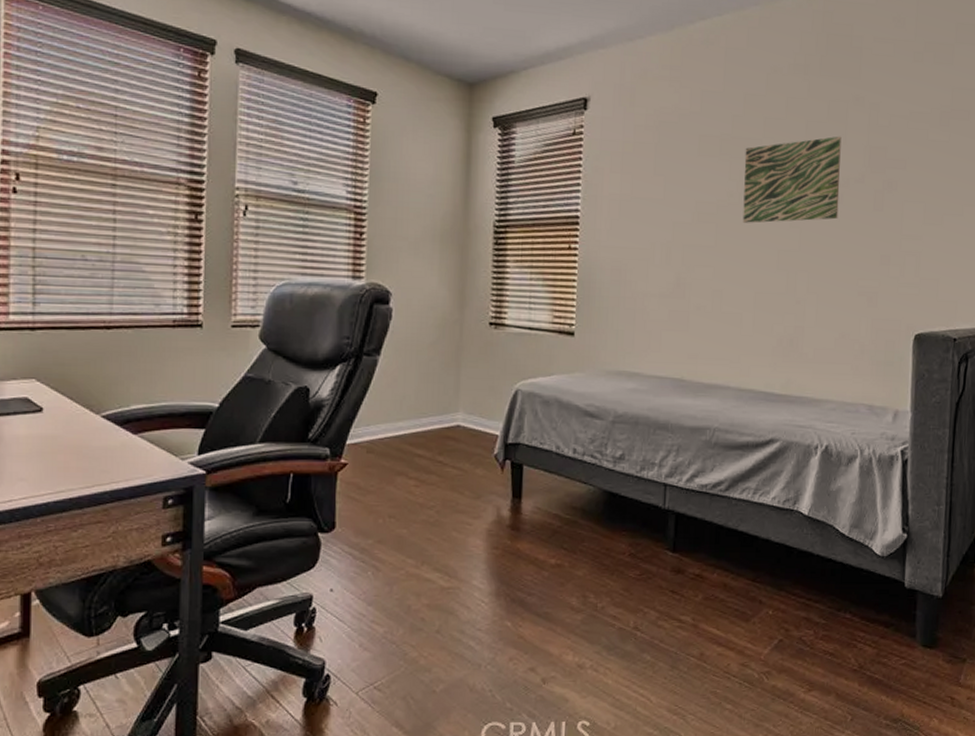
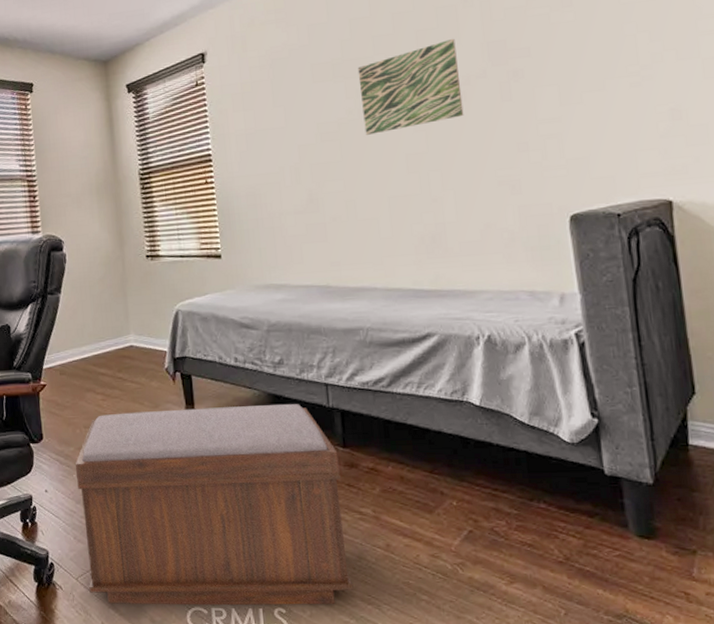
bench: none [371,502,667,721] -> present [75,404,354,606]

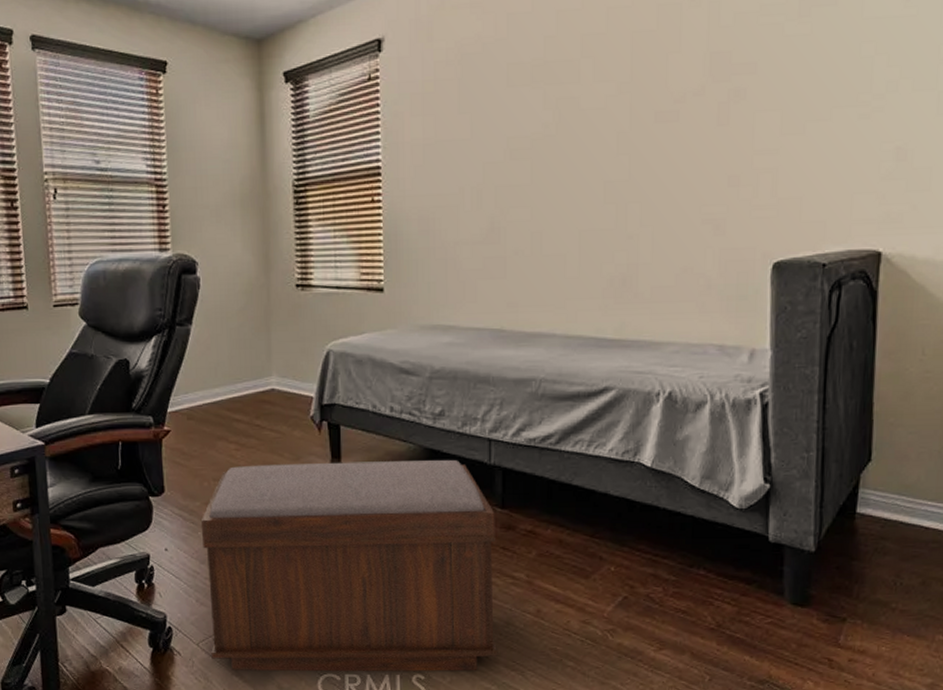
wall art: present [357,38,464,135] -> none [560,44,675,155]

